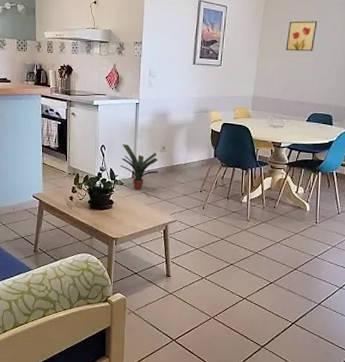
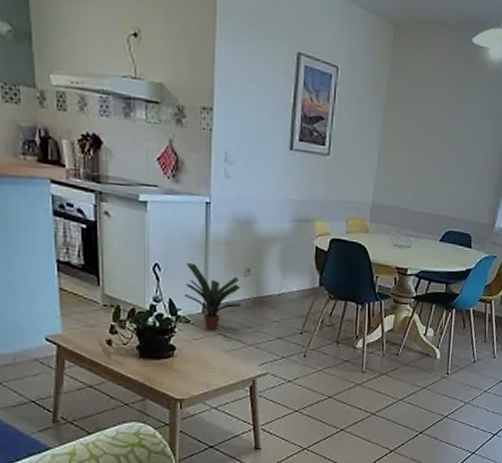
wall art: present [286,21,318,52] -> none [416,100,458,146]

